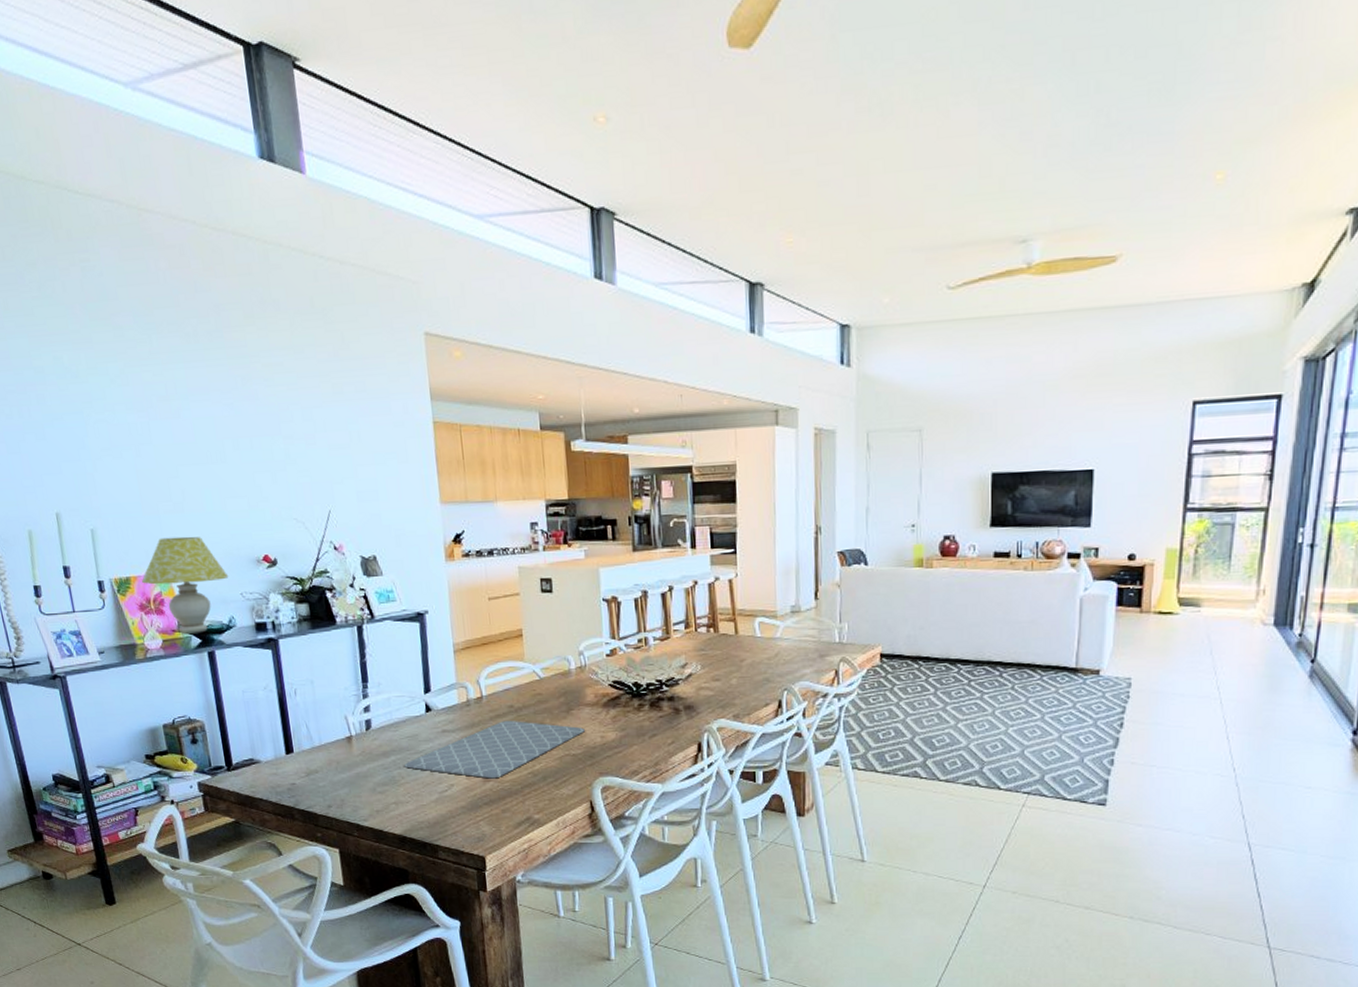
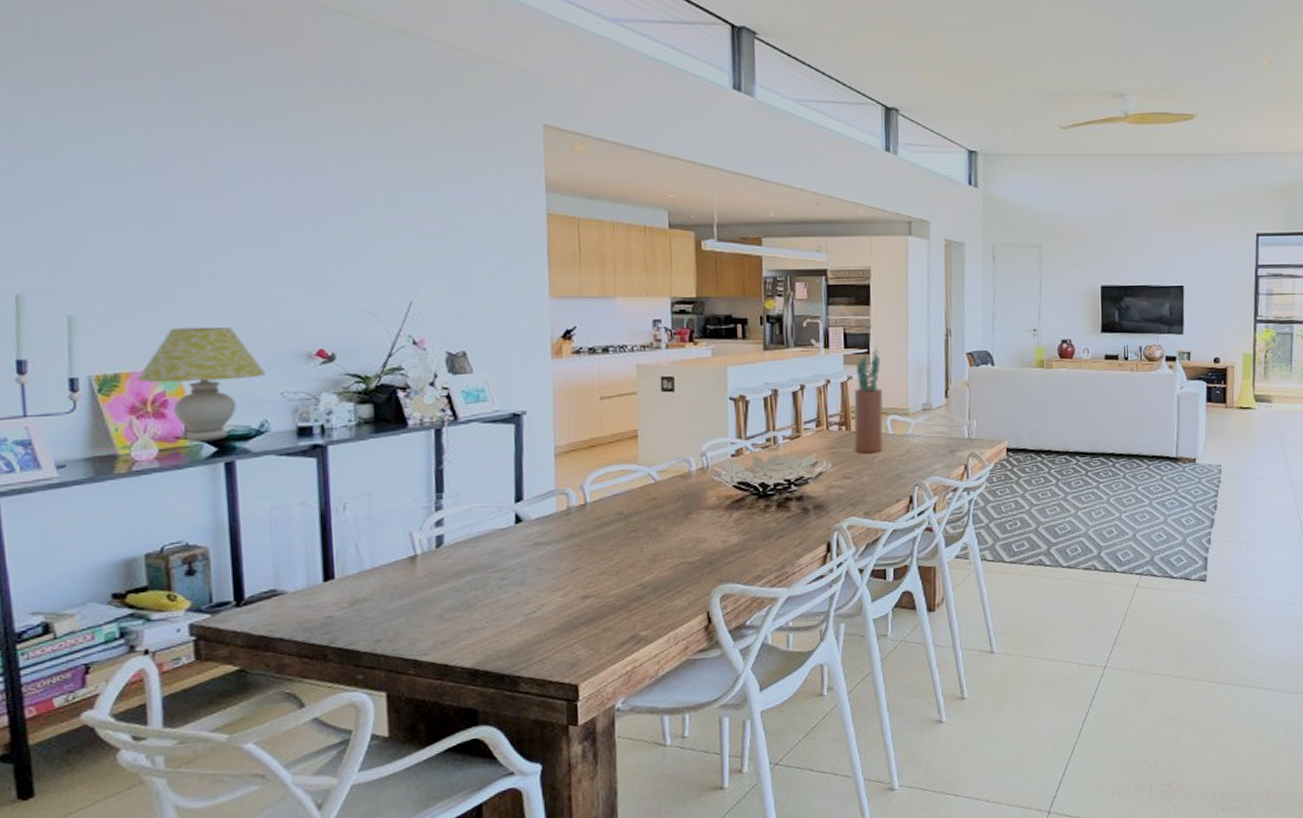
placemat: present [404,720,585,779] -> none [483,528,704,595]
vase: none [721,546,751,657] -> present [853,346,884,454]

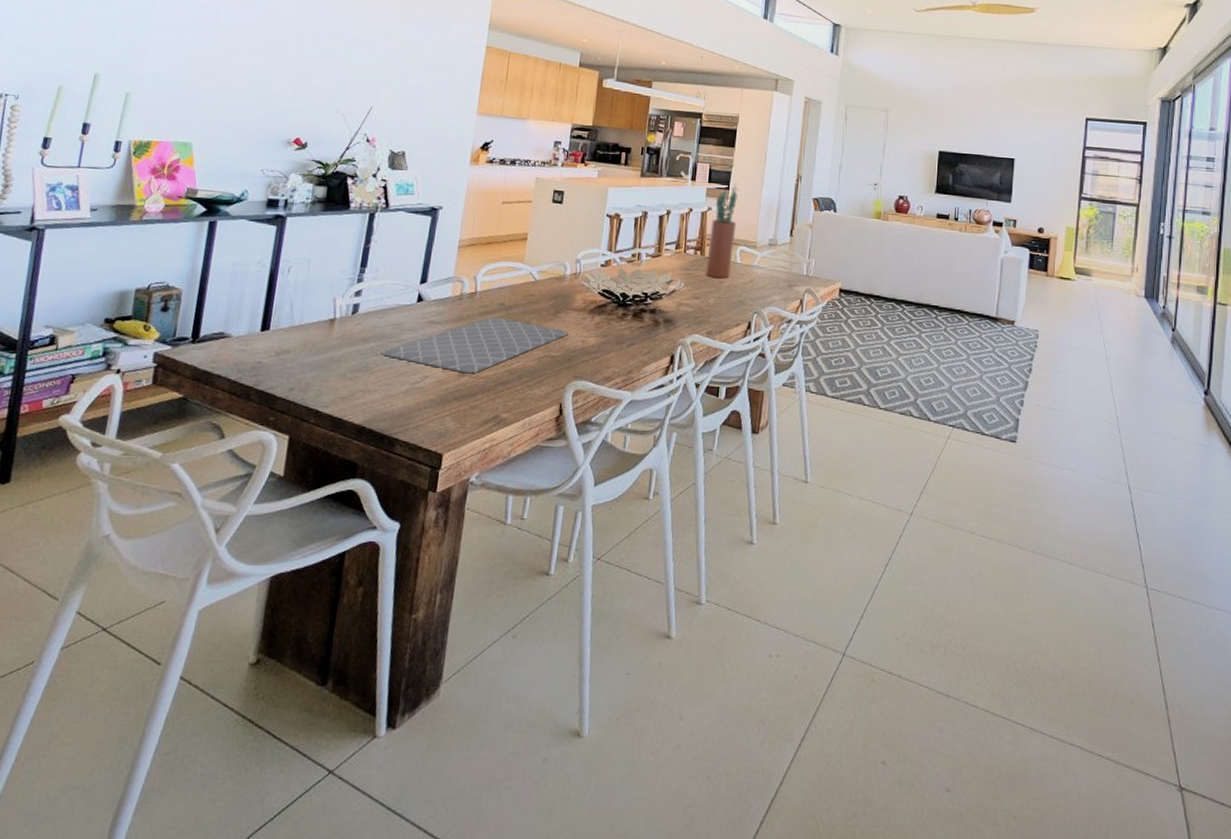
table lamp: present [138,326,266,443] -> none [163,109,255,203]
placemat: none [483,528,704,595] -> present [382,316,568,374]

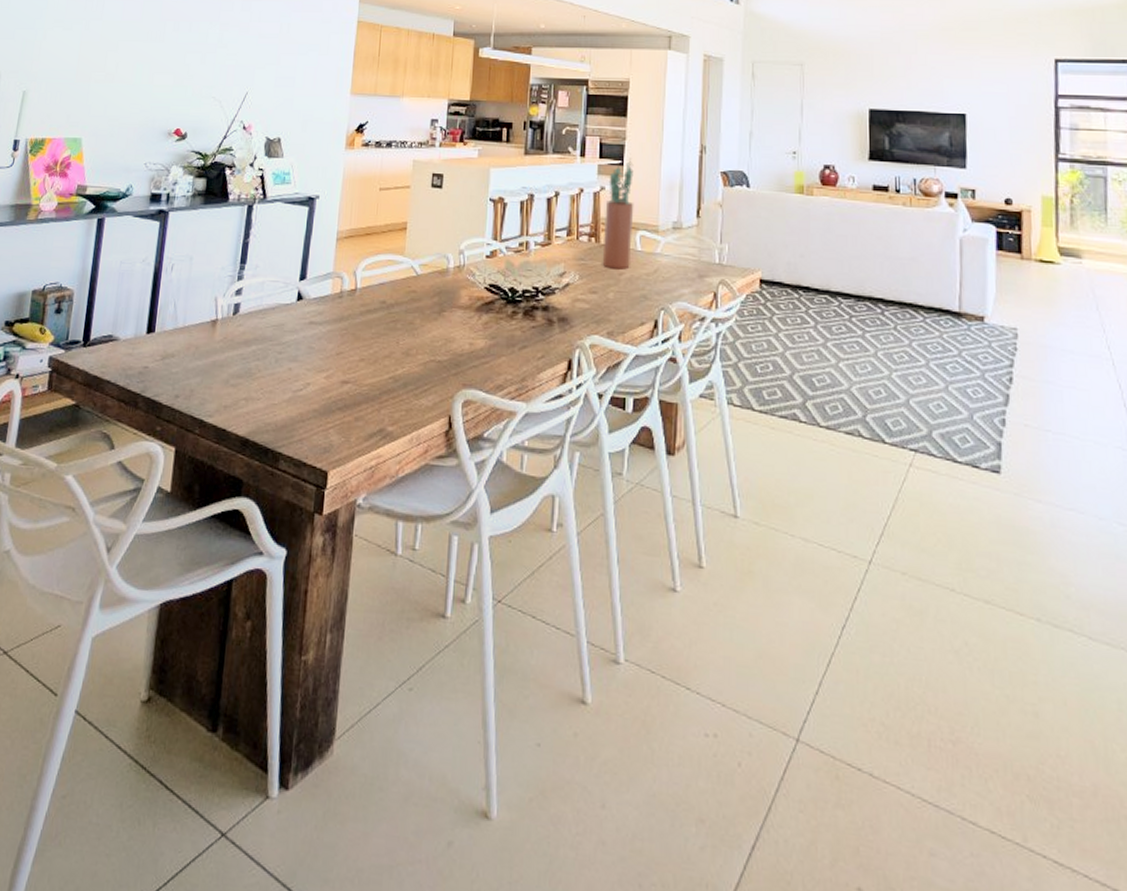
placemat: present [382,316,568,374] -> none [263,316,454,381]

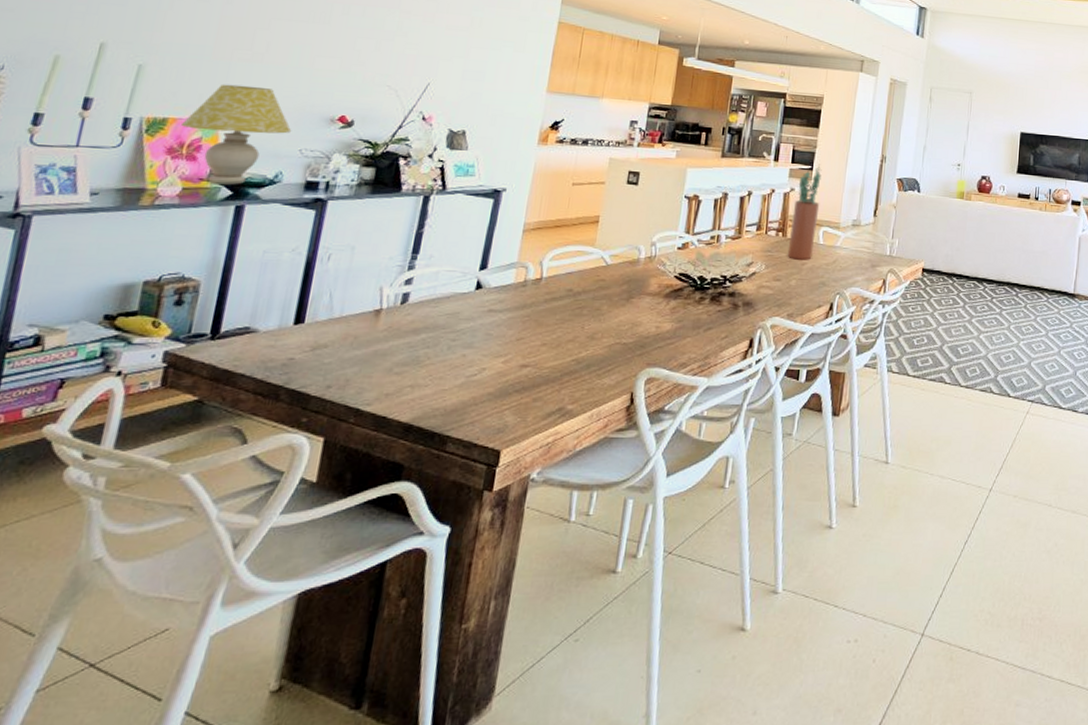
table lamp: none [55,104,138,200] -> present [182,84,292,186]

